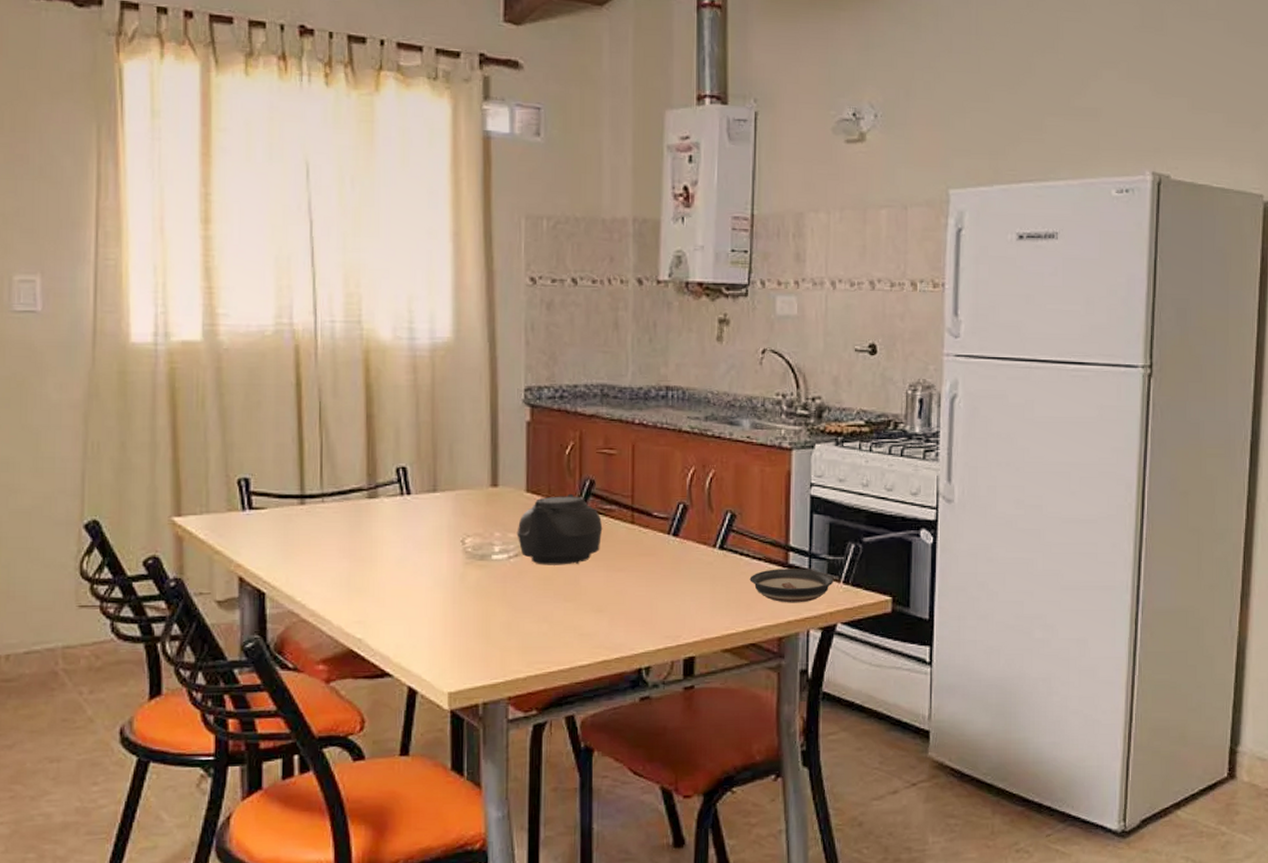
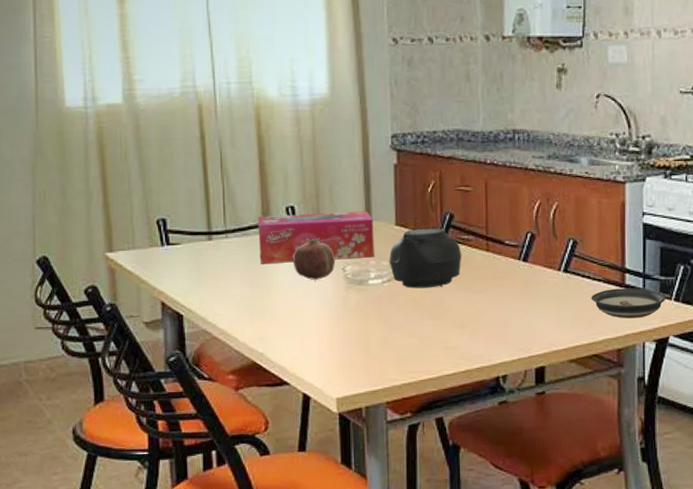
tissue box: none [361,474,500,534] -> present [257,211,374,264]
fruit: none [402,505,453,553] -> present [293,238,335,280]

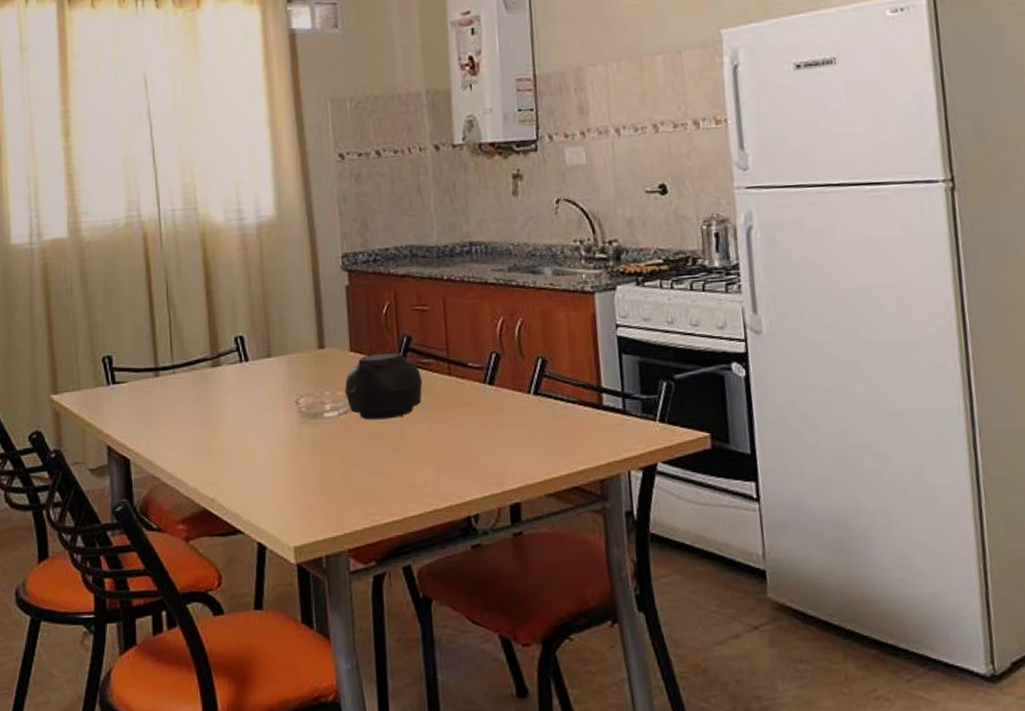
tissue box: present [257,211,374,264] -> none [205,337,329,401]
fruit: present [293,238,335,280] -> none [243,369,288,415]
saucer: present [591,288,666,319] -> none [566,409,650,445]

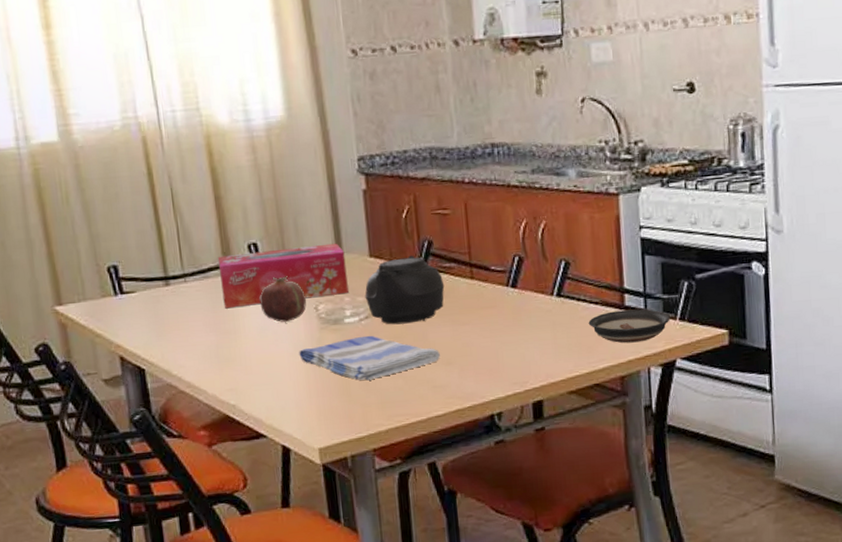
tissue box: none [205,337,329,401] -> present [217,243,349,309]
fruit: none [243,369,288,415] -> present [259,276,306,322]
dish towel: none [278,430,417,477] -> present [299,335,440,381]
saucer: none [566,409,650,445] -> present [588,309,670,344]

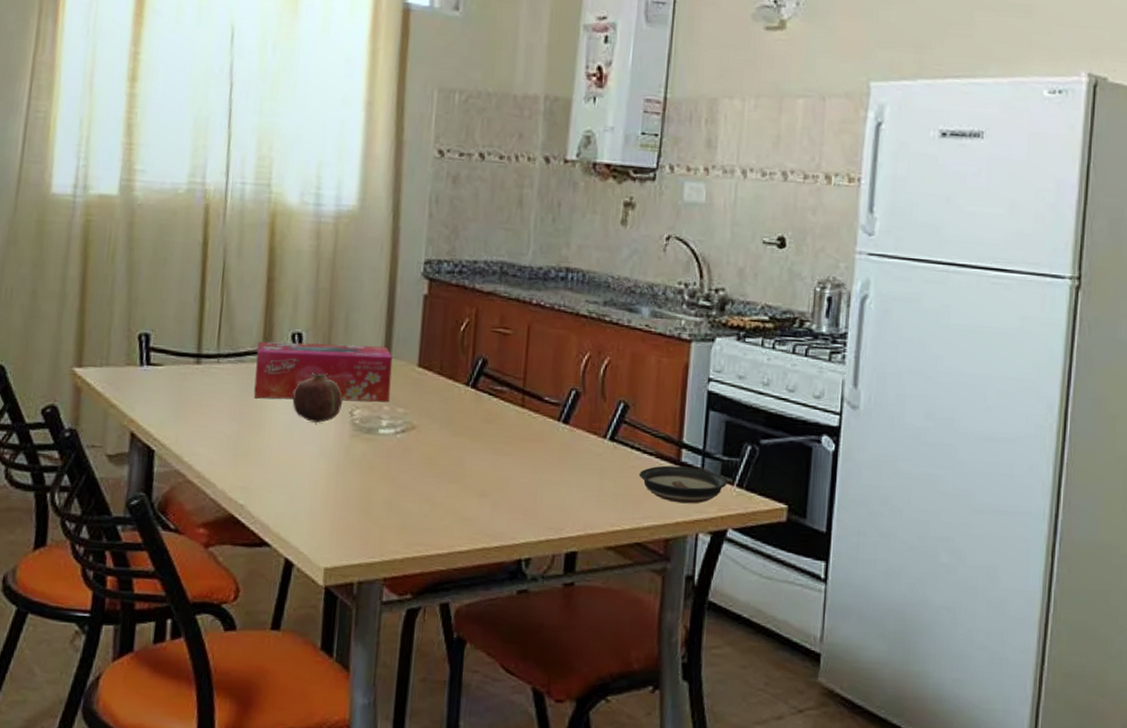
dish towel: present [299,335,440,381] -> none [323,450,475,501]
teapot: present [365,255,447,325] -> none [405,371,500,445]

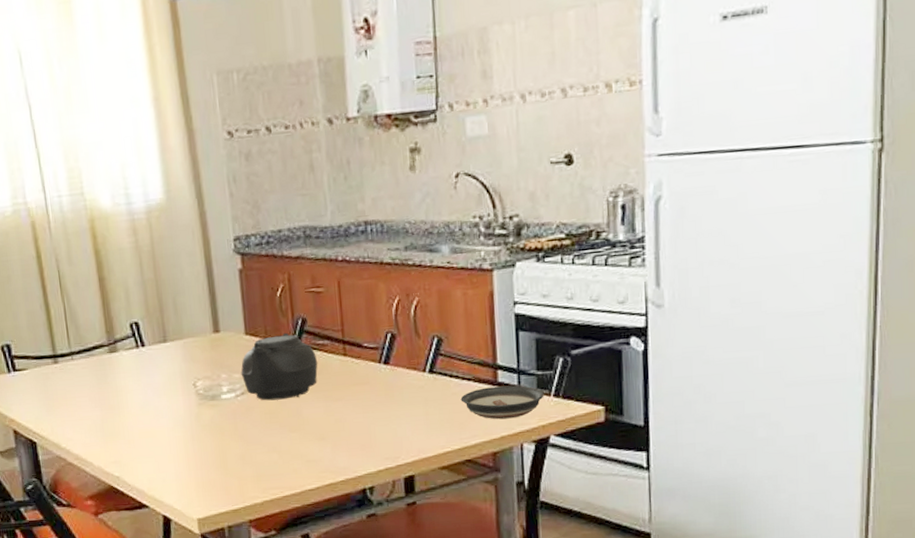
tissue box: present [253,341,393,402] -> none [102,321,225,385]
fruit: present [292,372,343,423] -> none [141,354,185,398]
teapot: none [405,371,500,445] -> present [241,332,321,401]

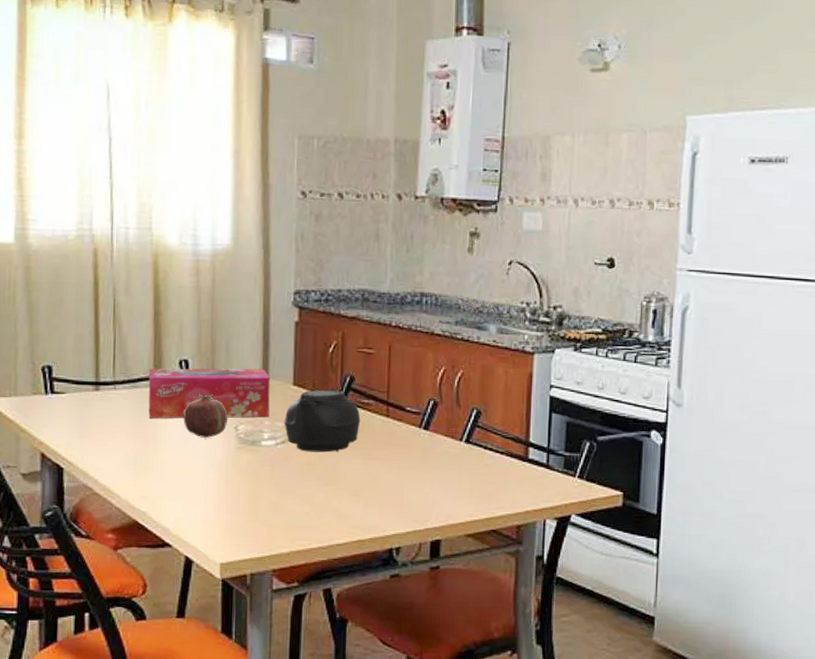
tissue box: none [102,321,225,385] -> present [148,368,270,419]
fruit: none [141,354,185,398] -> present [183,394,227,438]
saucer: present [460,385,544,420] -> none [492,462,570,495]

